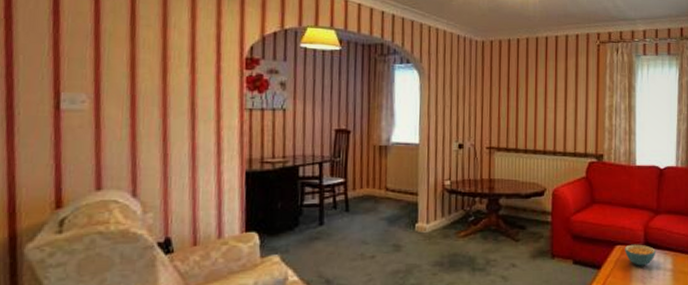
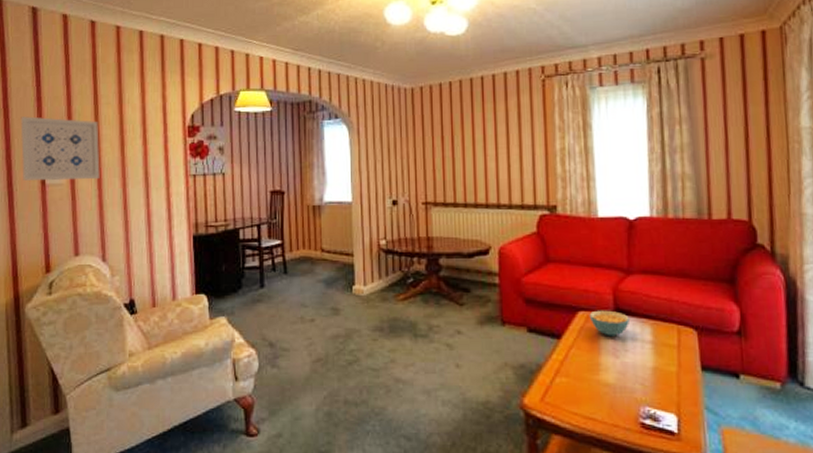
wall art: none [28,30,135,106] -> present [20,116,100,180]

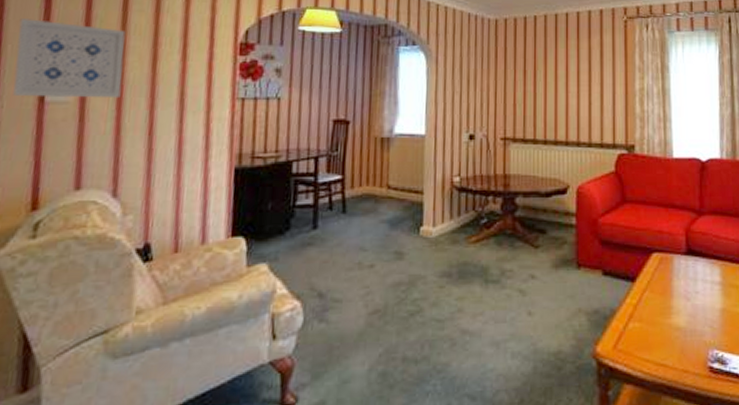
cereal bowl: present [589,310,629,336] -> none [663,251,700,278]

